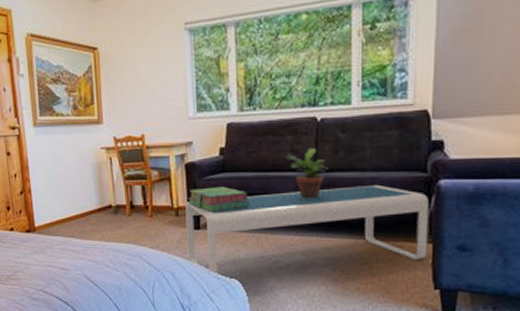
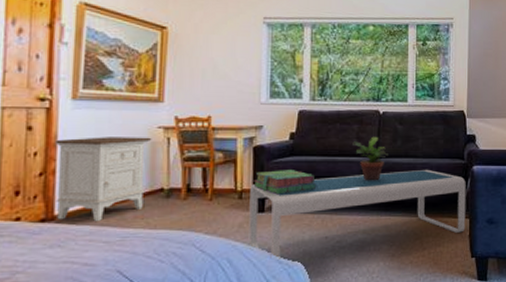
nightstand: none [27,158,98,233] -> present [55,137,152,221]

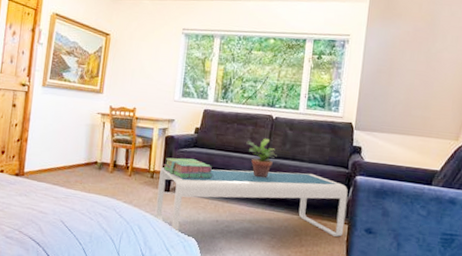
nightstand: present [55,137,152,221] -> none [26,116,93,181]

